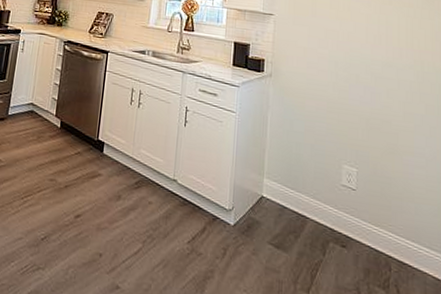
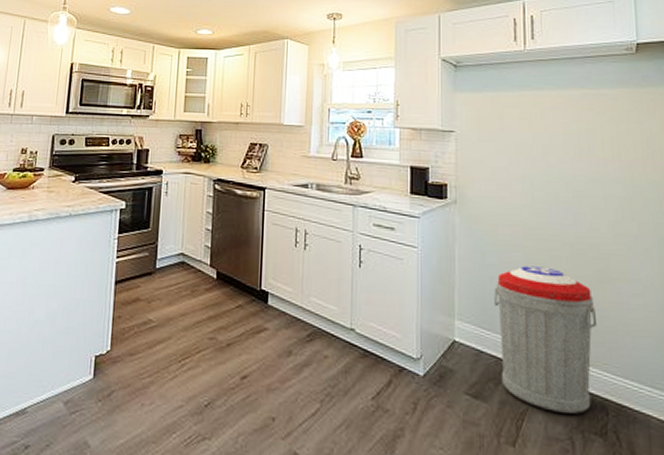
trash can: none [299,135,386,268] -> present [494,266,598,414]

